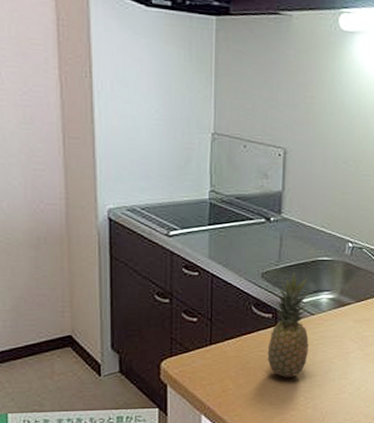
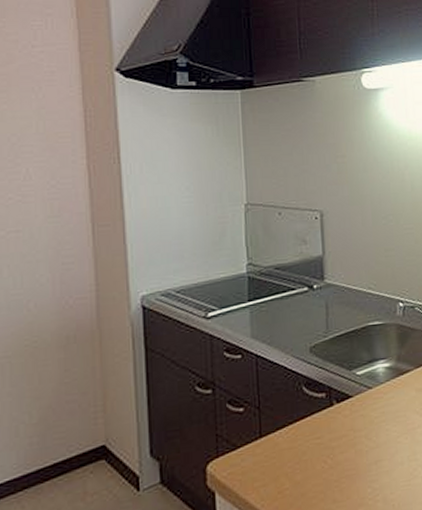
fruit: present [267,272,310,378] -> none [324,342,371,468]

